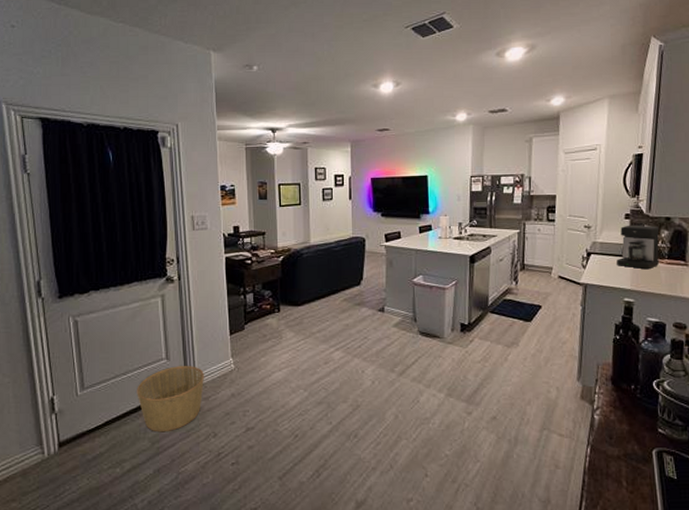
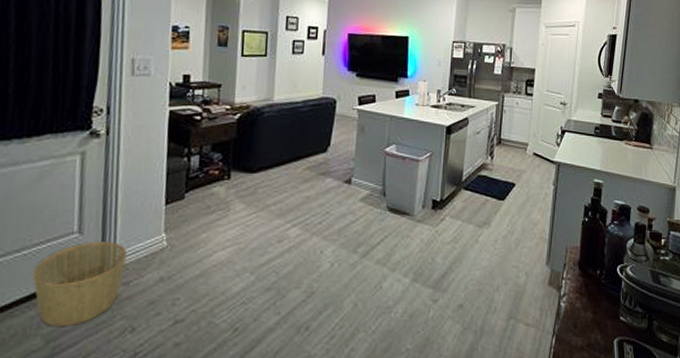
coffee maker: present [617,224,660,270] -> none [589,104,629,151]

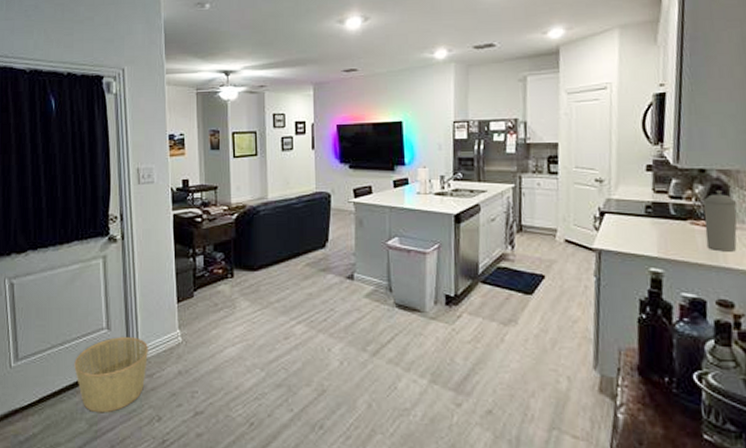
canister: none [634,118,658,168] -> present [703,191,738,252]

